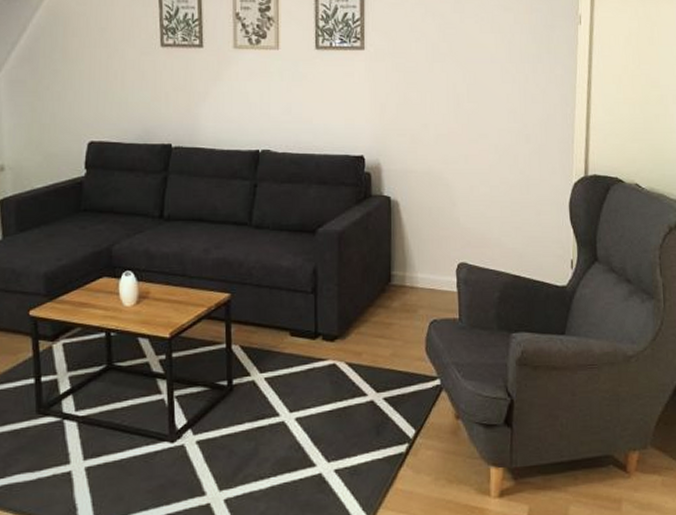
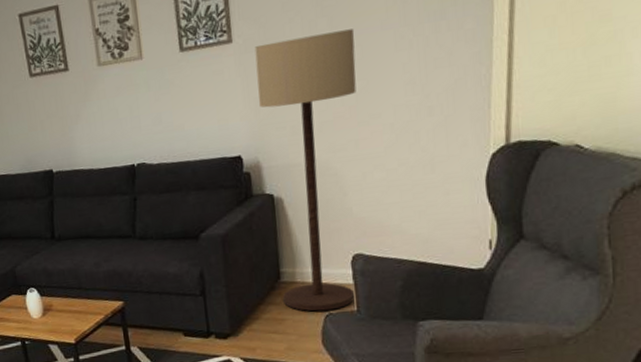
floor lamp: none [384,56,470,317] -> present [254,29,357,312]

